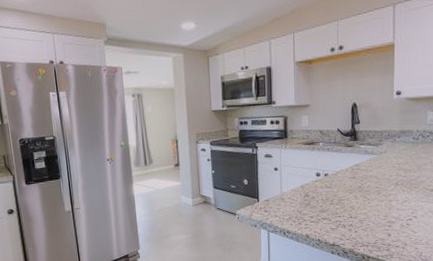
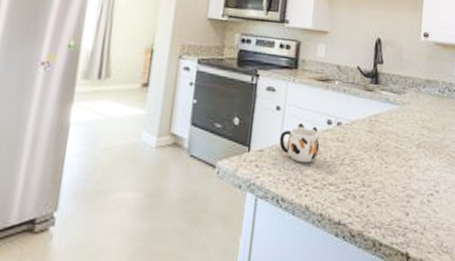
mug: none [280,177,312,206] -> present [279,123,320,163]

